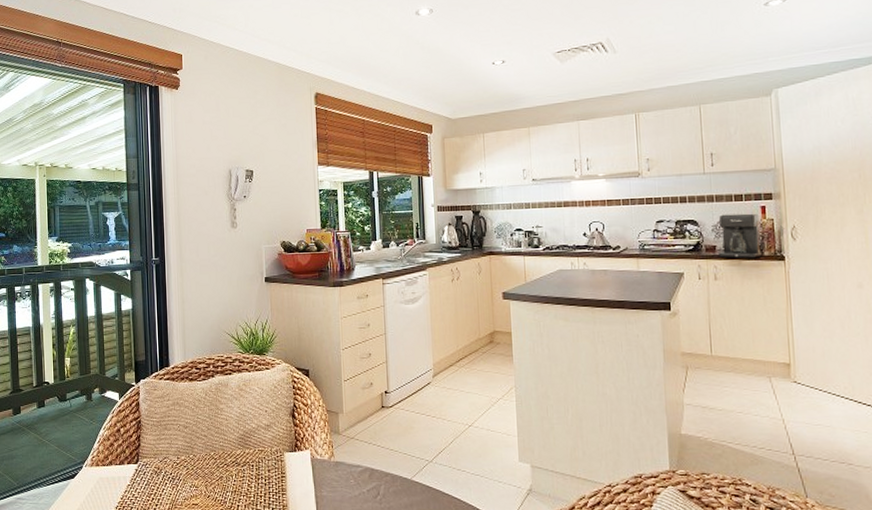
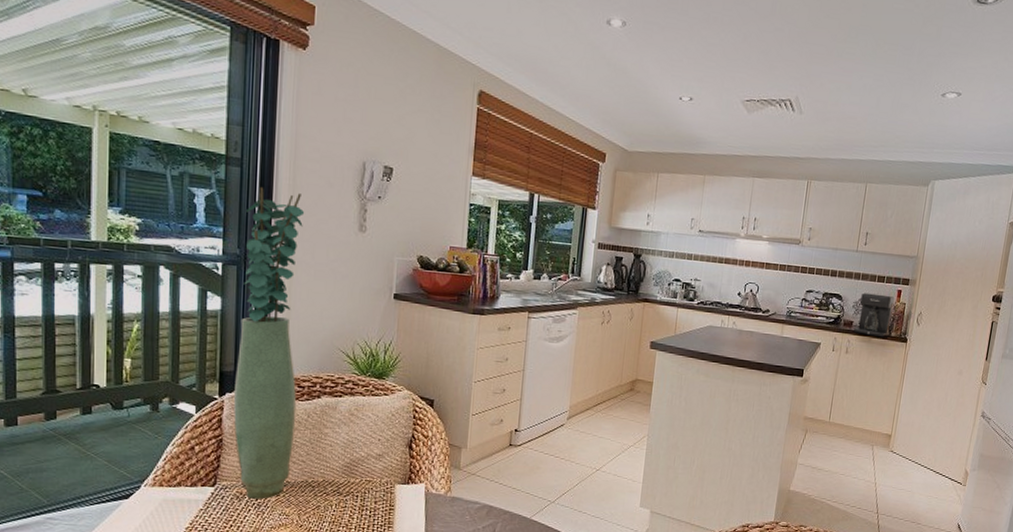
vase: none [144,203,197,473] -> present [233,186,305,500]

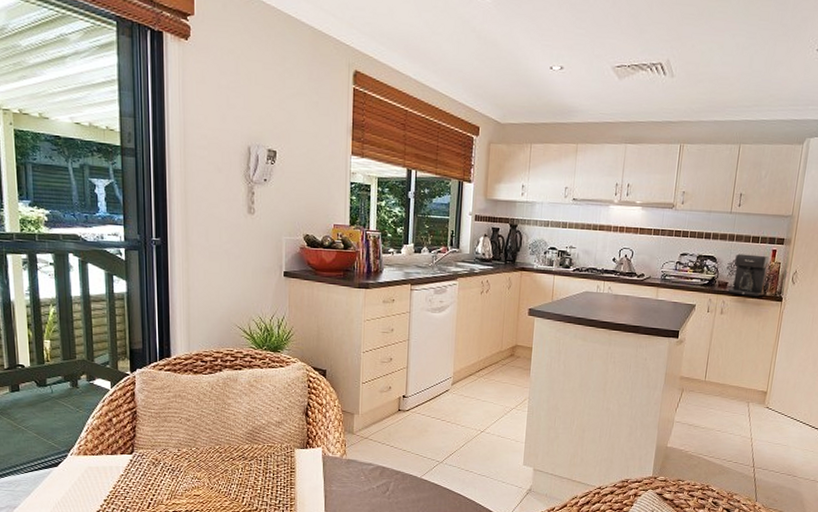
vase: present [233,186,305,500] -> none [142,174,201,465]

